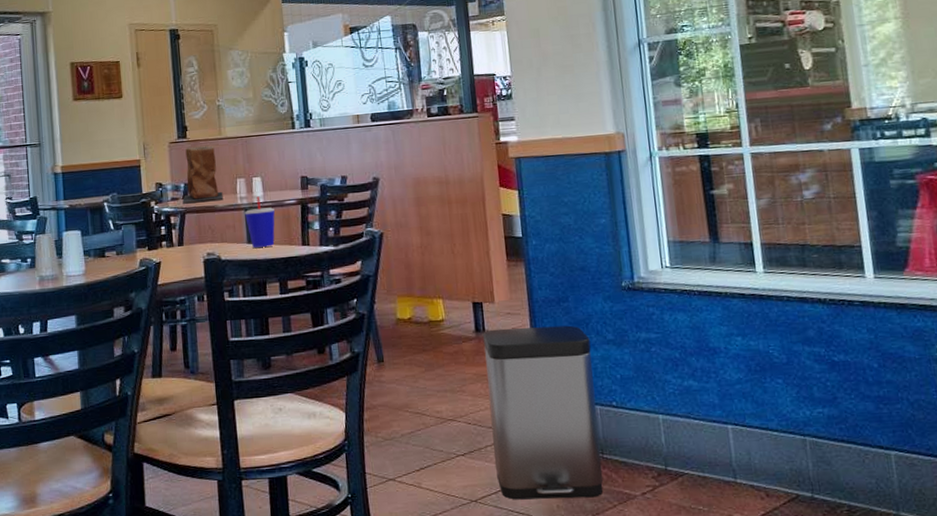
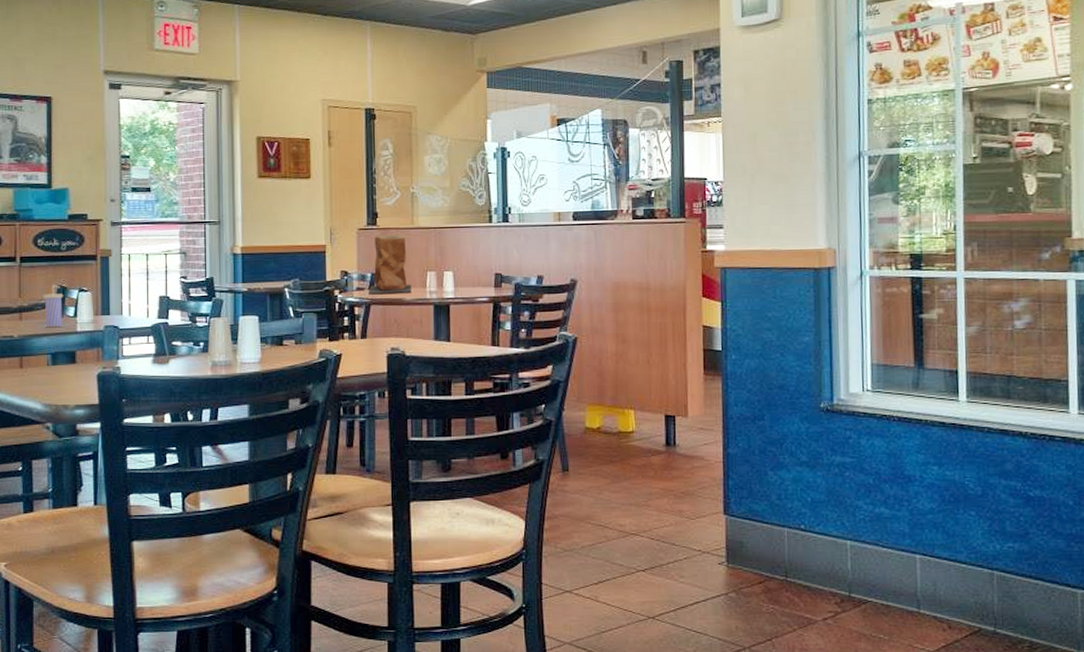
beverage cup: present [245,196,275,248] -> none [433,291,465,345]
pedal bin: present [483,325,604,500] -> none [673,444,785,620]

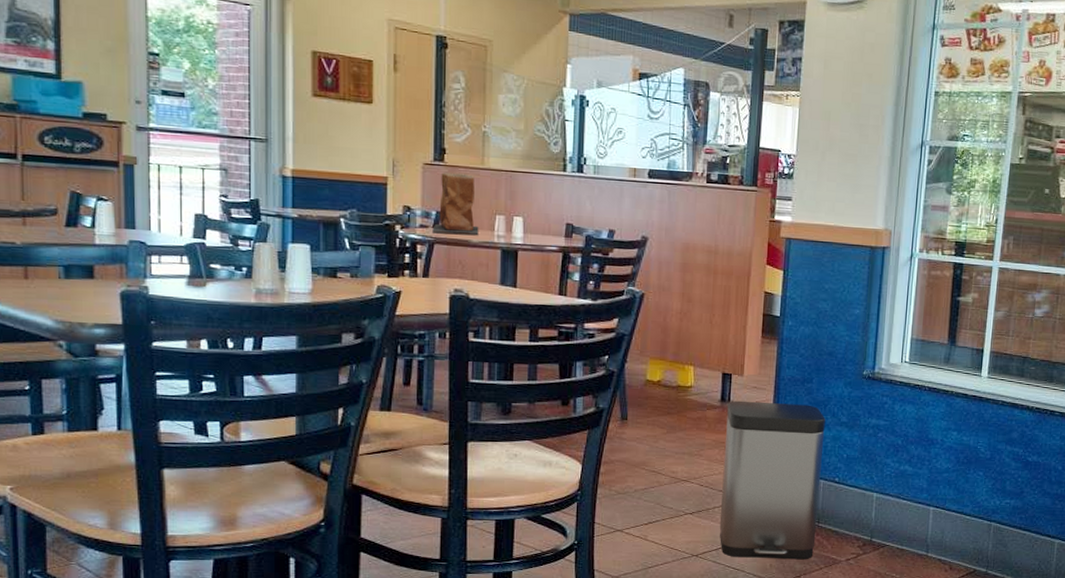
beverage cup: present [43,284,64,327] -> none [52,189,78,237]
pedal bin: none [673,444,785,620] -> present [719,400,826,560]

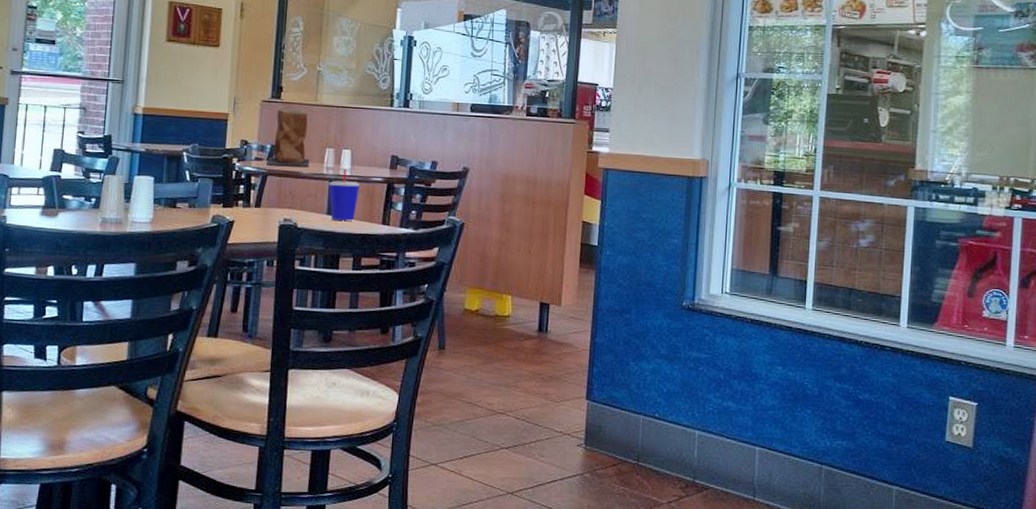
beverage cup: none [501,237,533,291] -> present [328,169,360,221]
pedal bin: present [719,400,826,560] -> none [535,331,645,501]

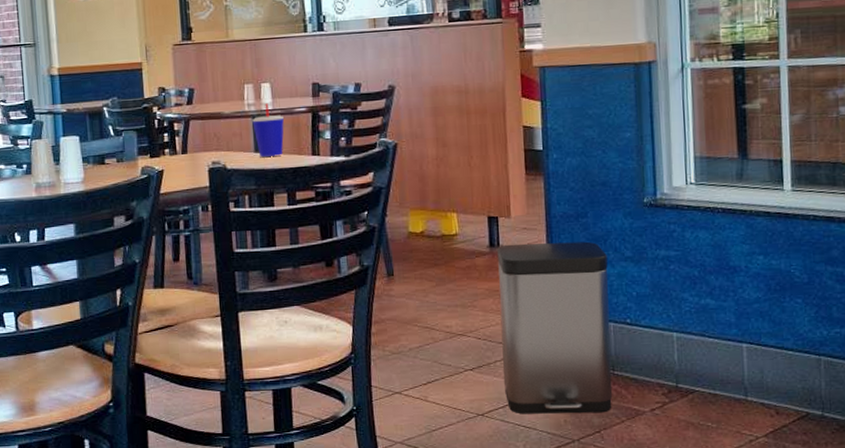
paper bag: present [266,109,310,168] -> none [186,49,230,110]
pedal bin: none [535,331,645,501] -> present [497,241,613,414]

